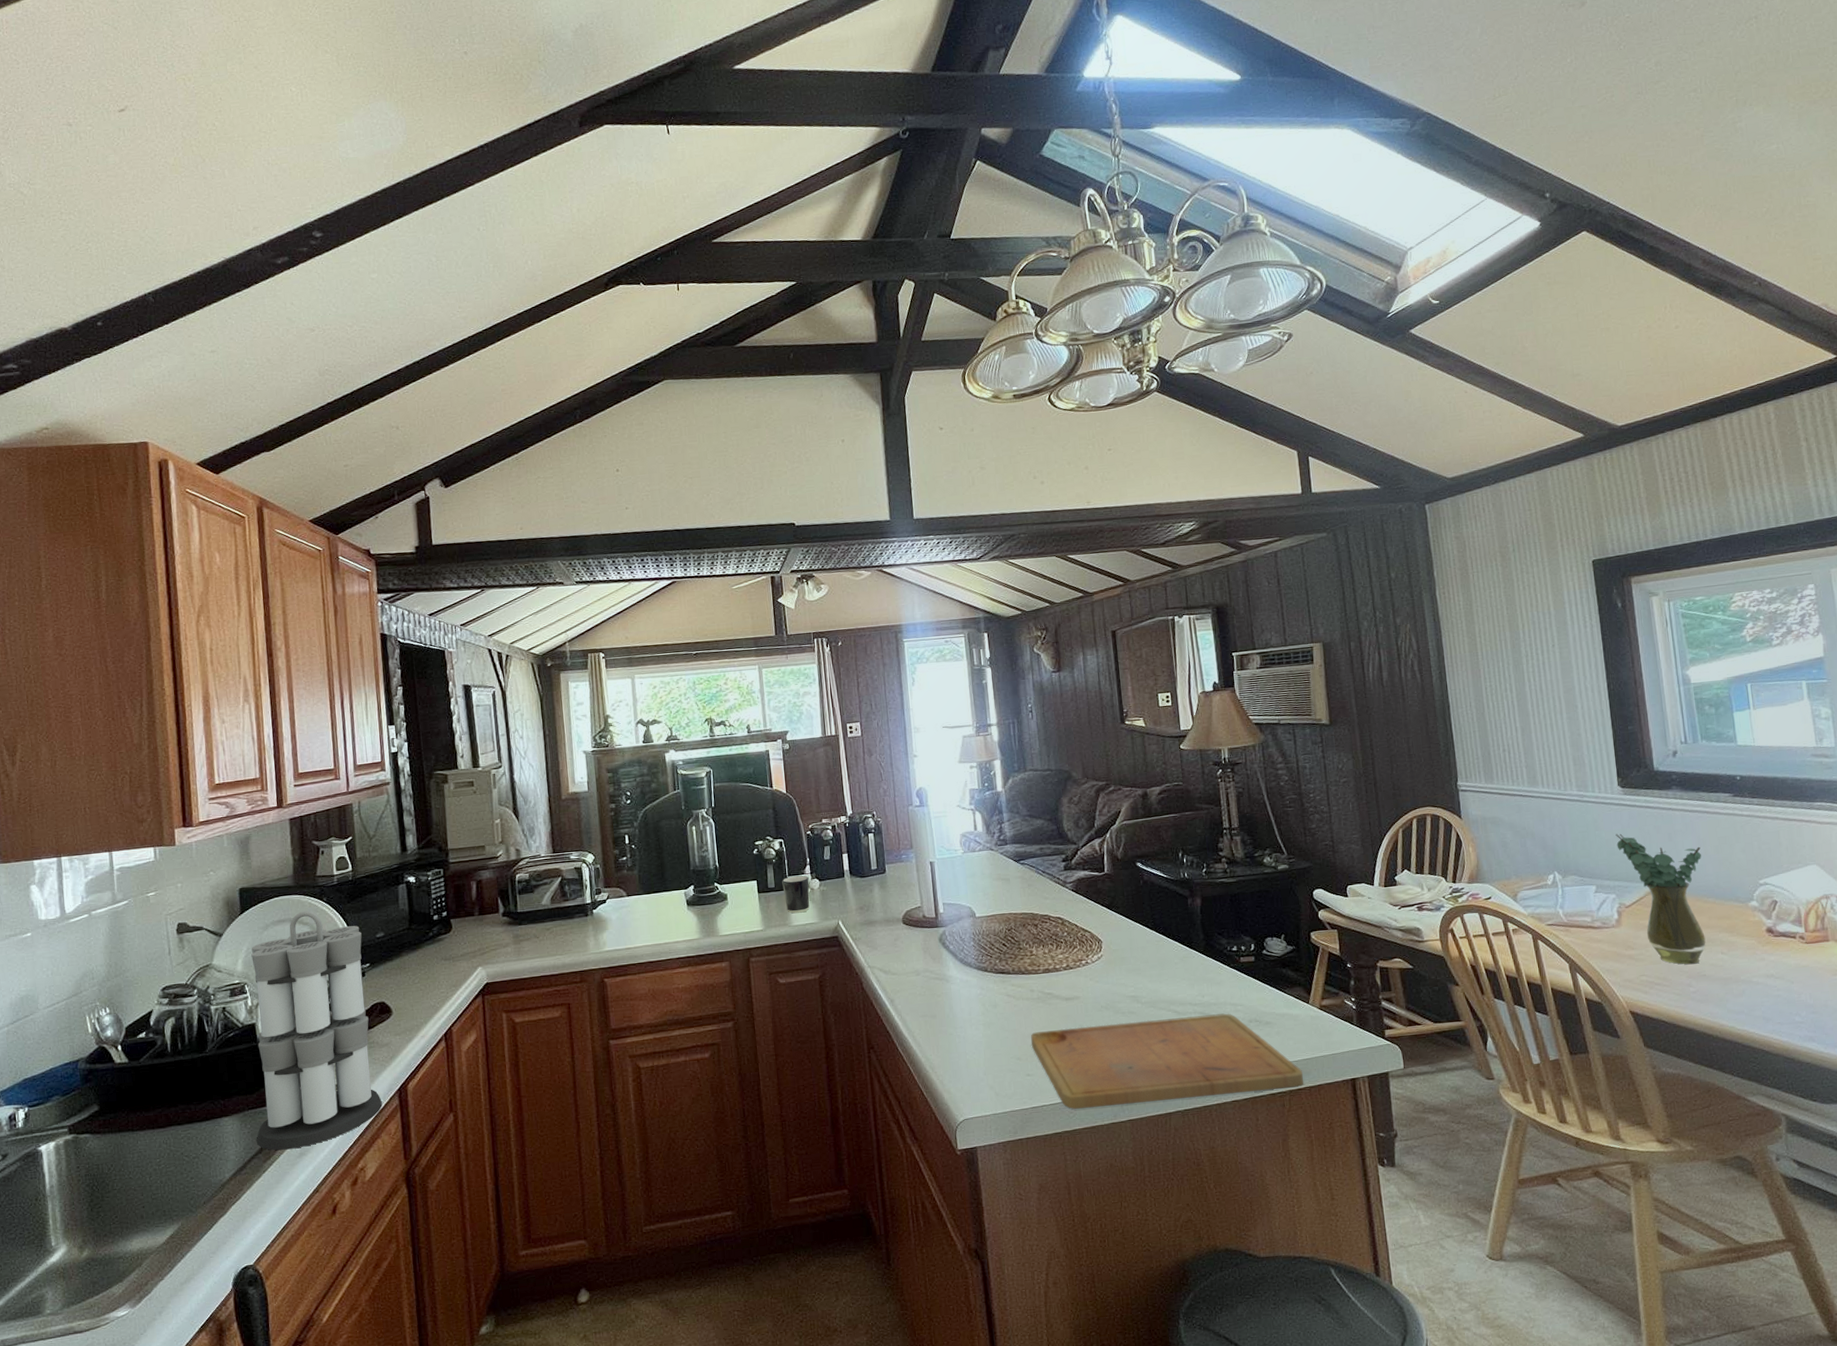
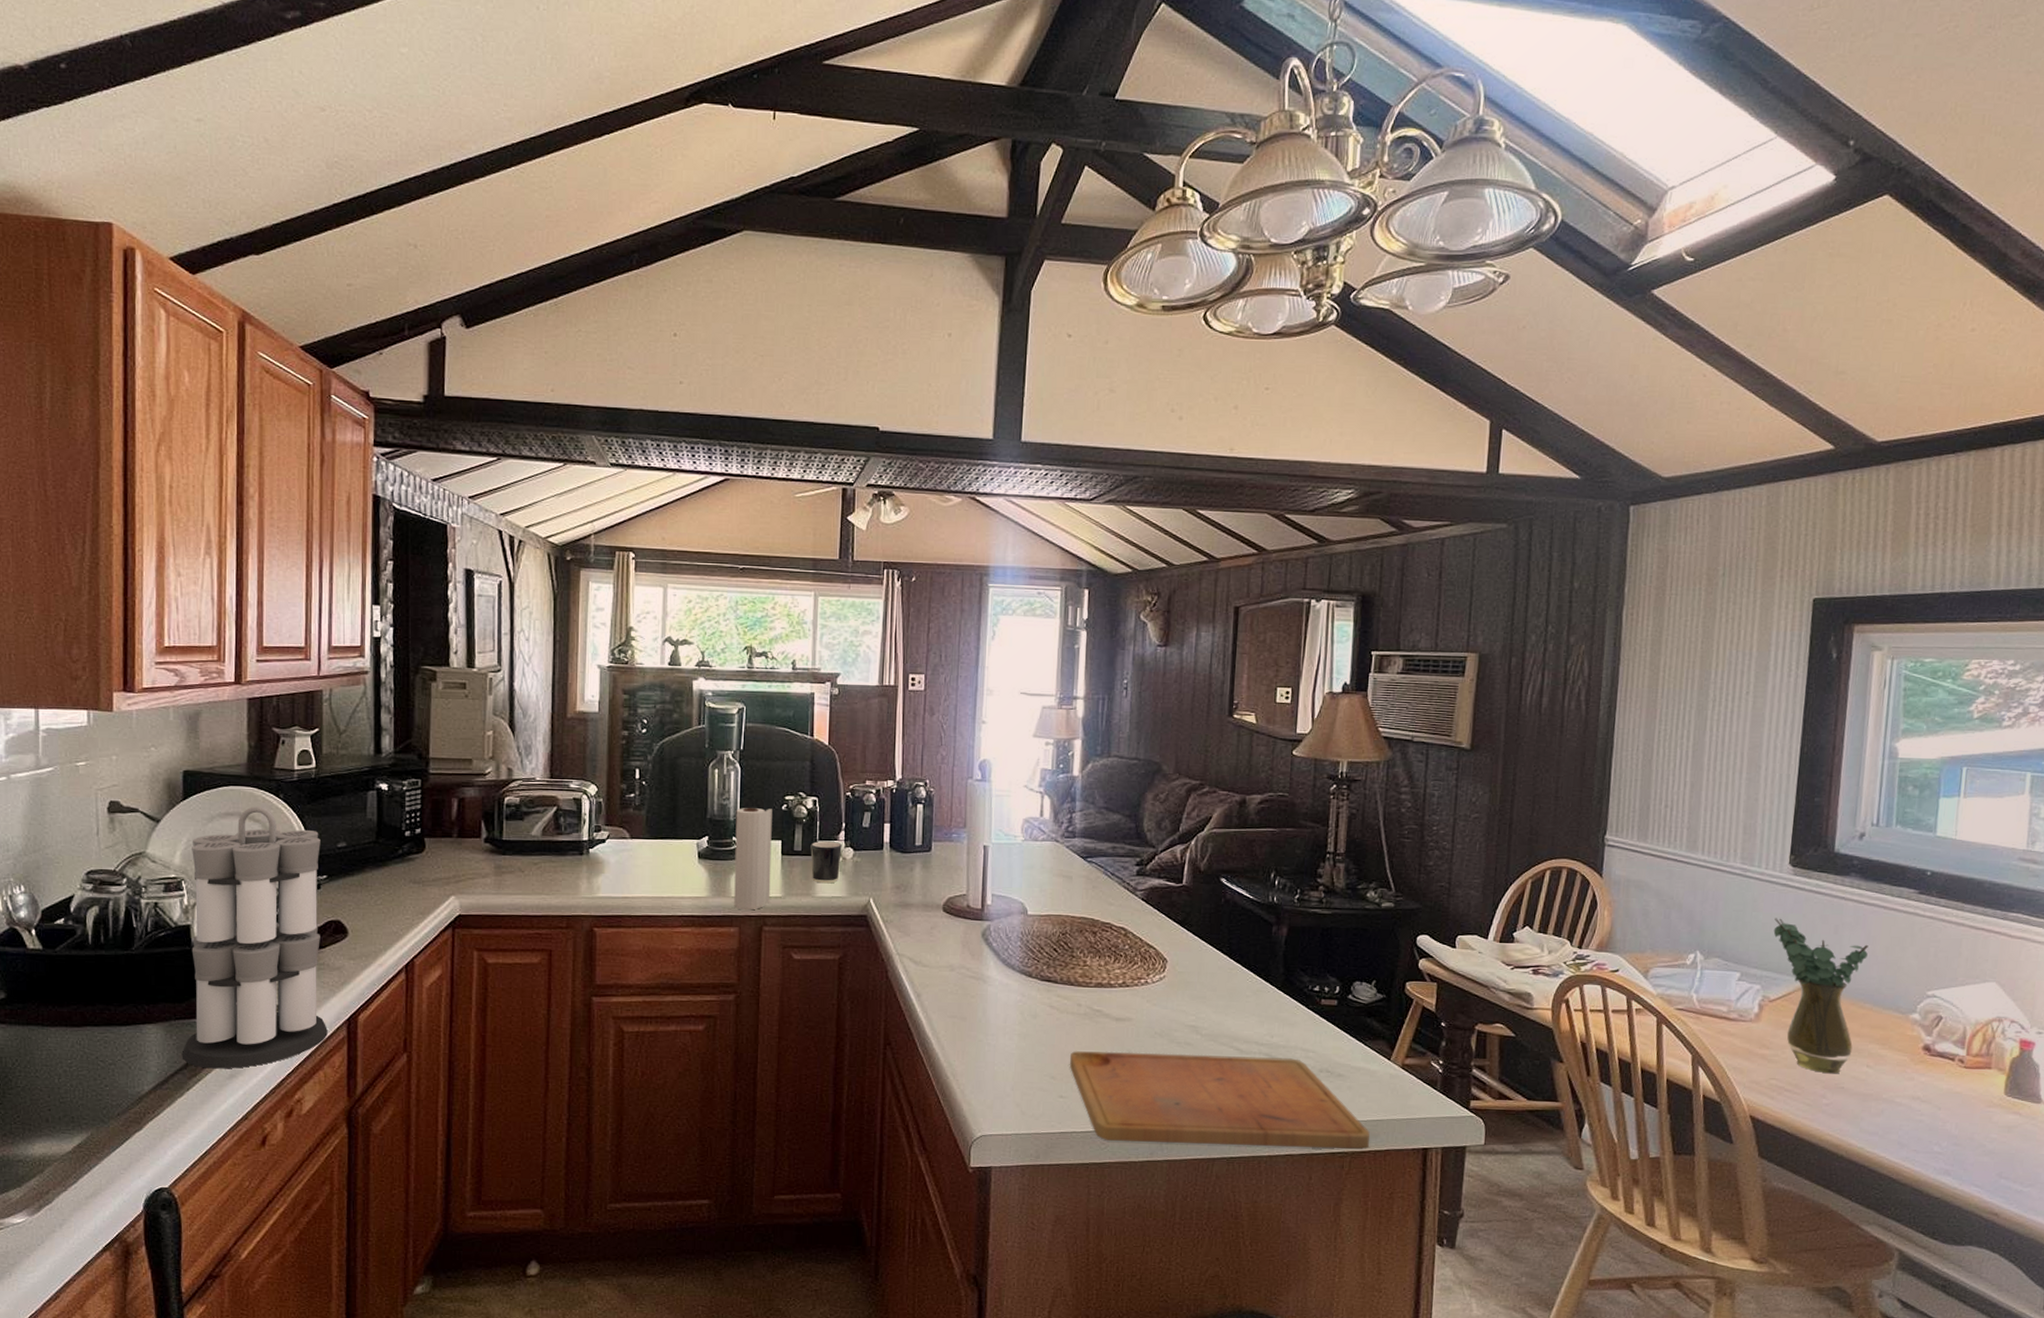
paper towel roll: none [714,854,754,946] -> present [734,808,772,911]

